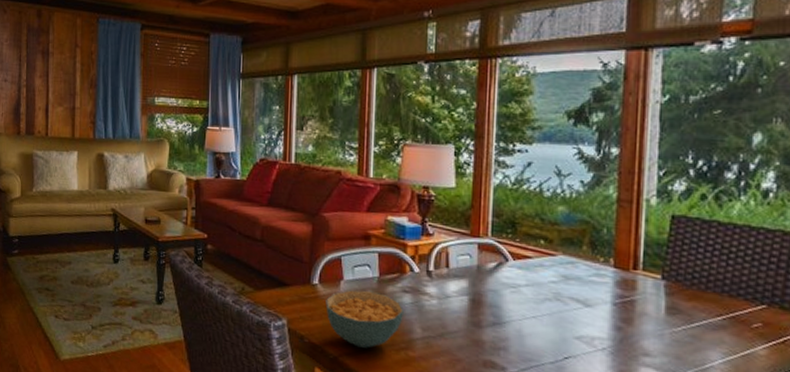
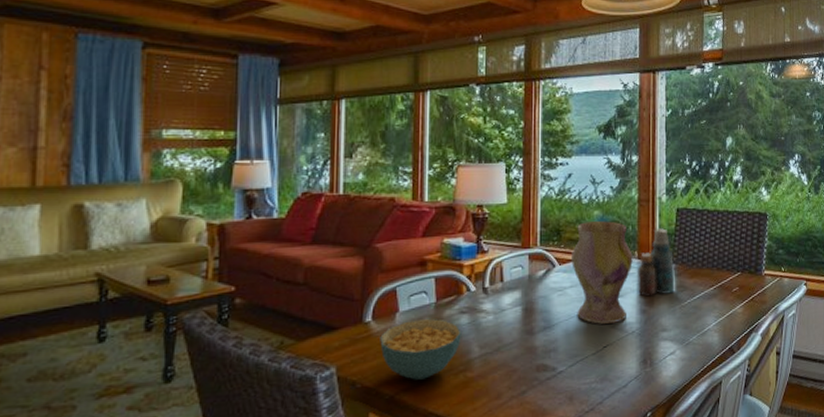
vase: none [528,217,607,335] -> present [572,221,633,324]
bottle: none [611,234,665,315] -> present [637,227,675,297]

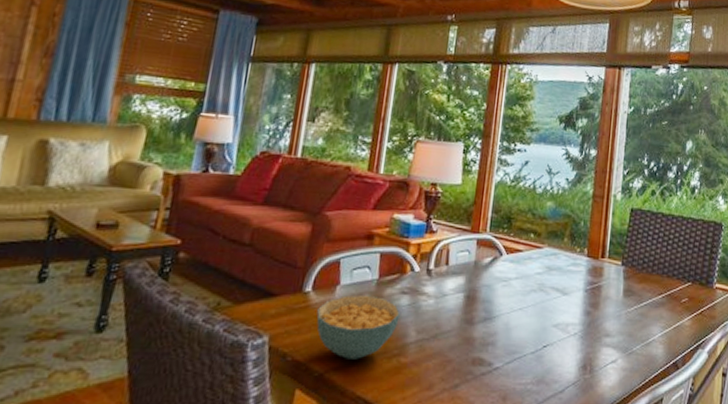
vase: present [572,221,633,324] -> none [519,212,582,322]
bottle: present [637,227,675,297] -> none [584,226,624,298]

